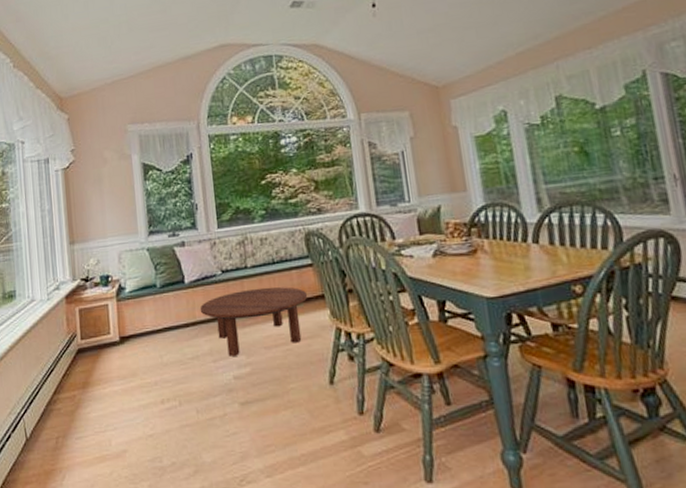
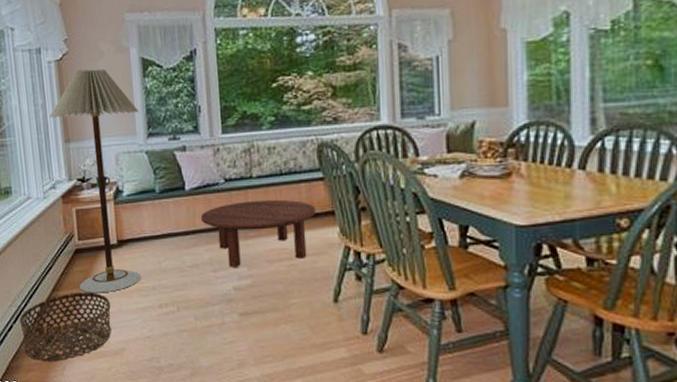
basket: none [18,392,113,473] -> present [19,291,112,363]
floor lamp: none [55,174,144,393] -> present [49,68,142,293]

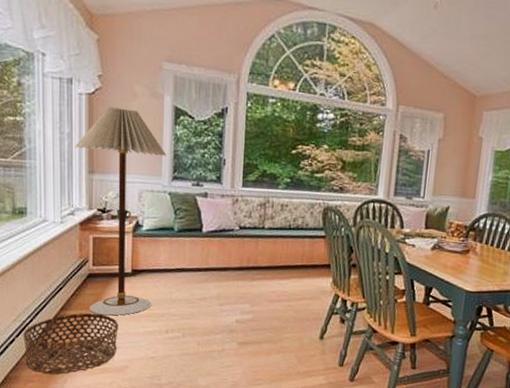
coffee table: present [200,199,317,267] -> none [213,248,316,303]

